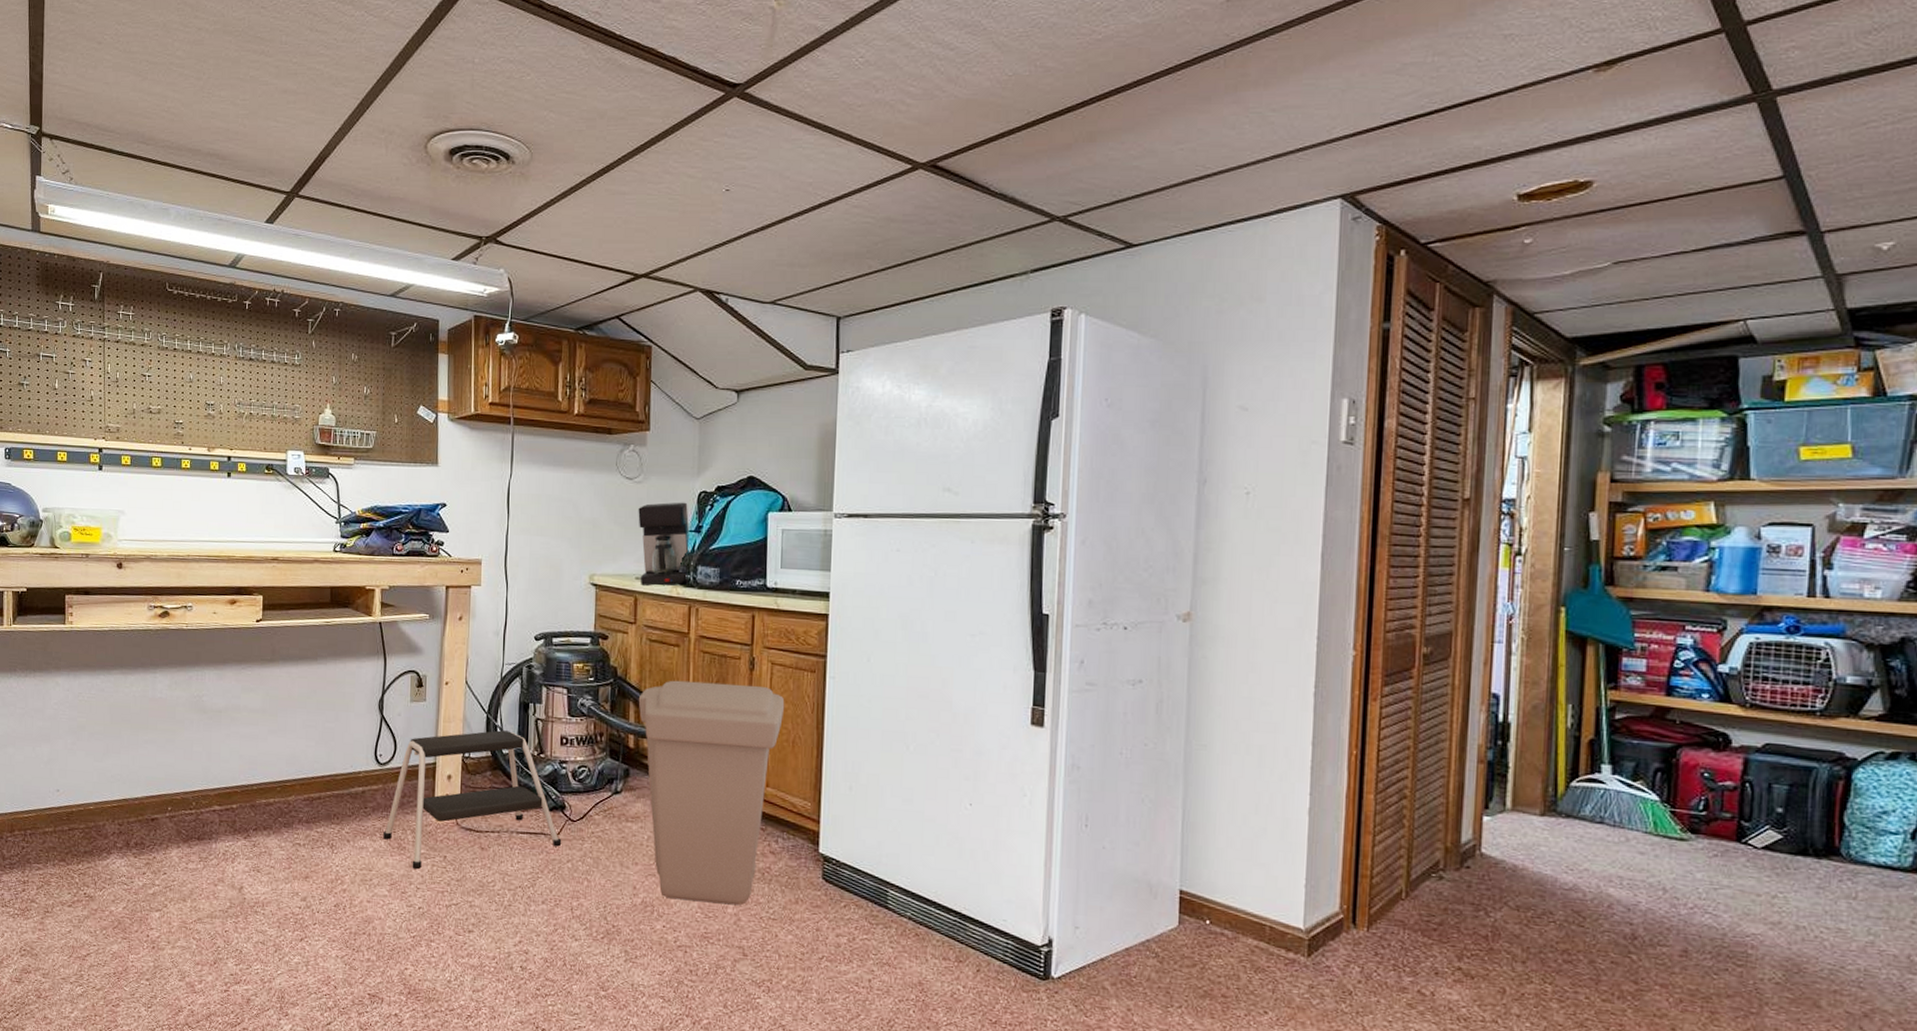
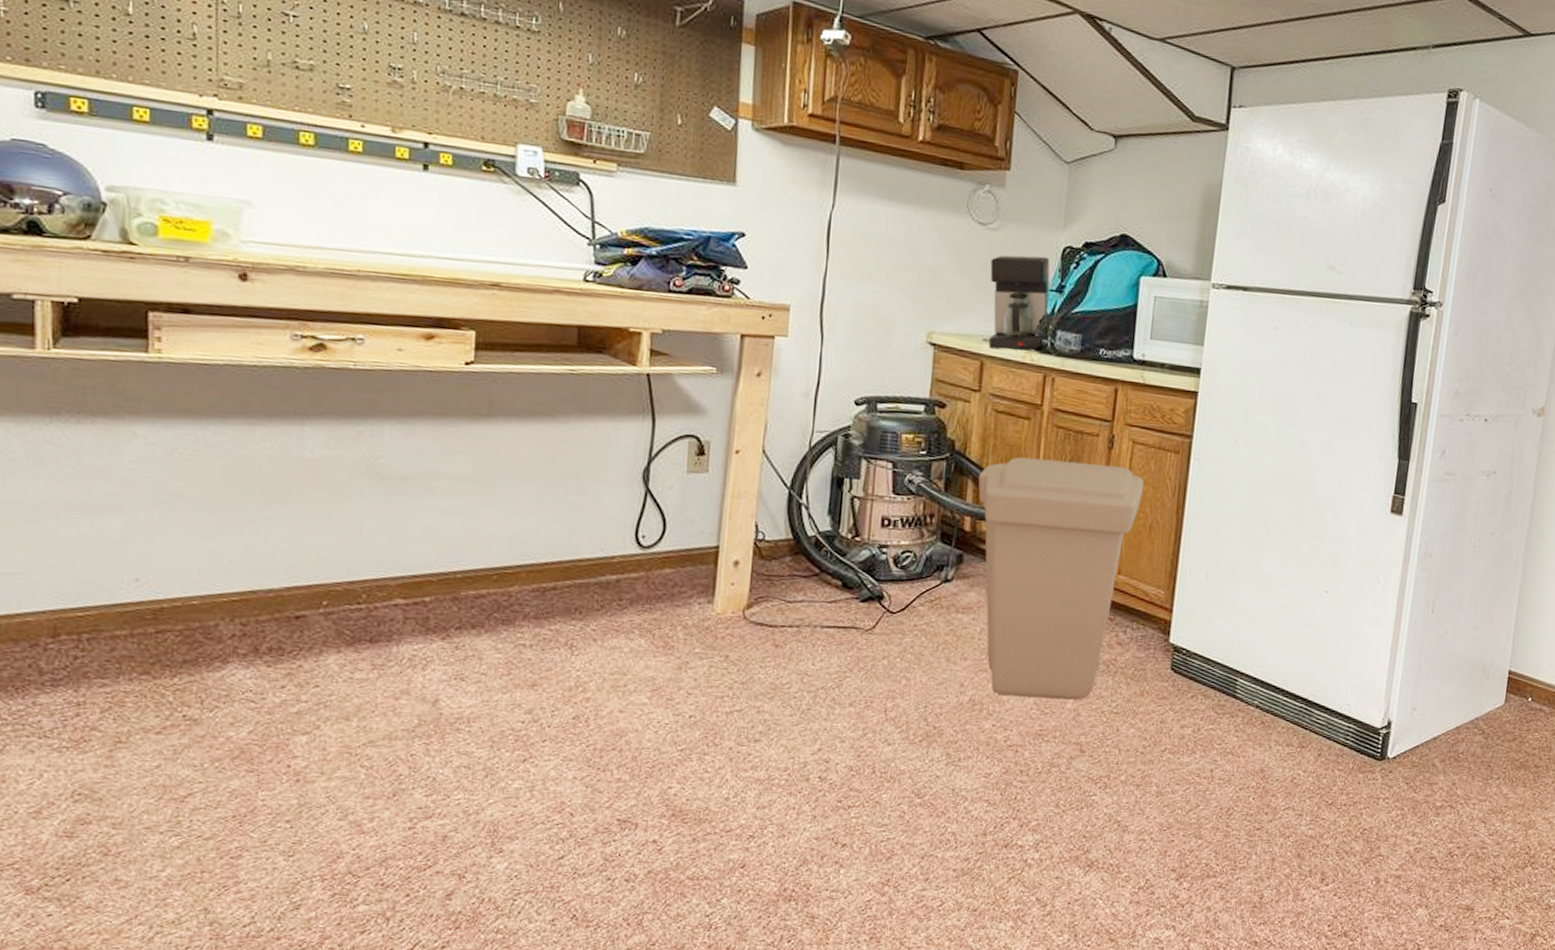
step stool: present [383,730,562,870] -> none [644,509,878,672]

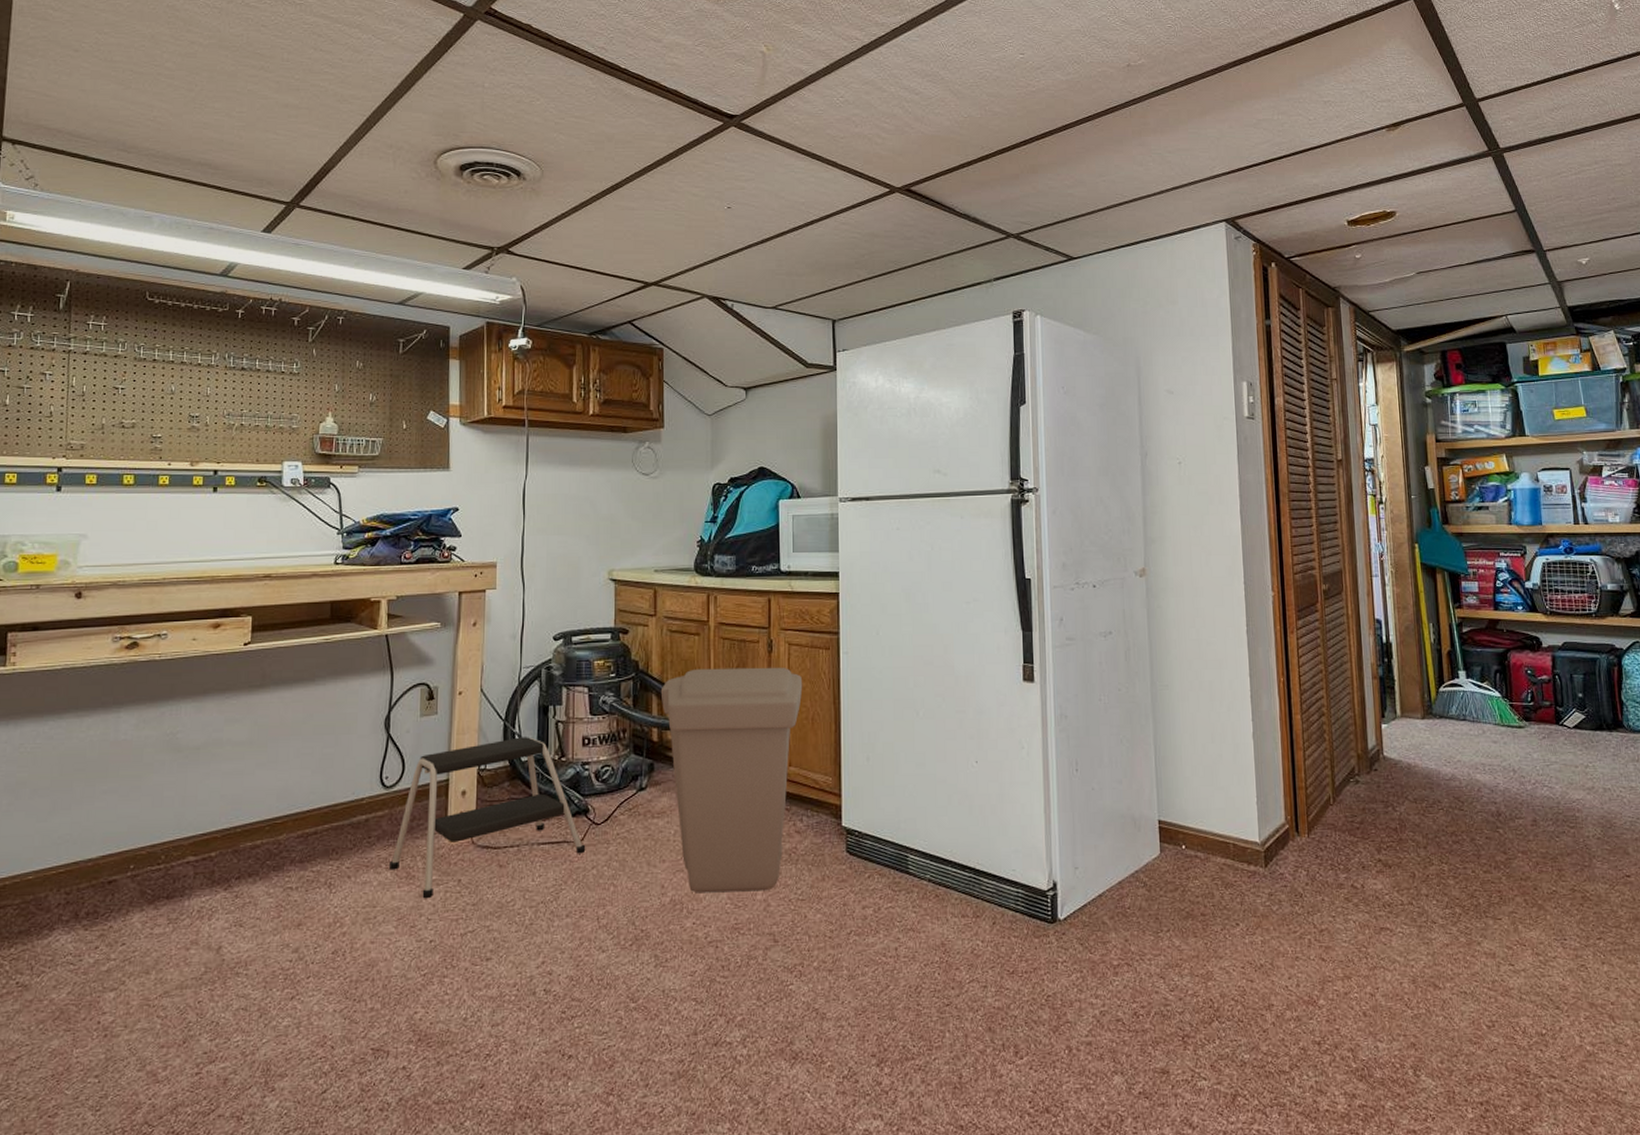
step stool: none [644,509,878,672] -> present [390,737,586,899]
coffee maker: present [988,255,1050,351] -> none [655,494,708,579]

